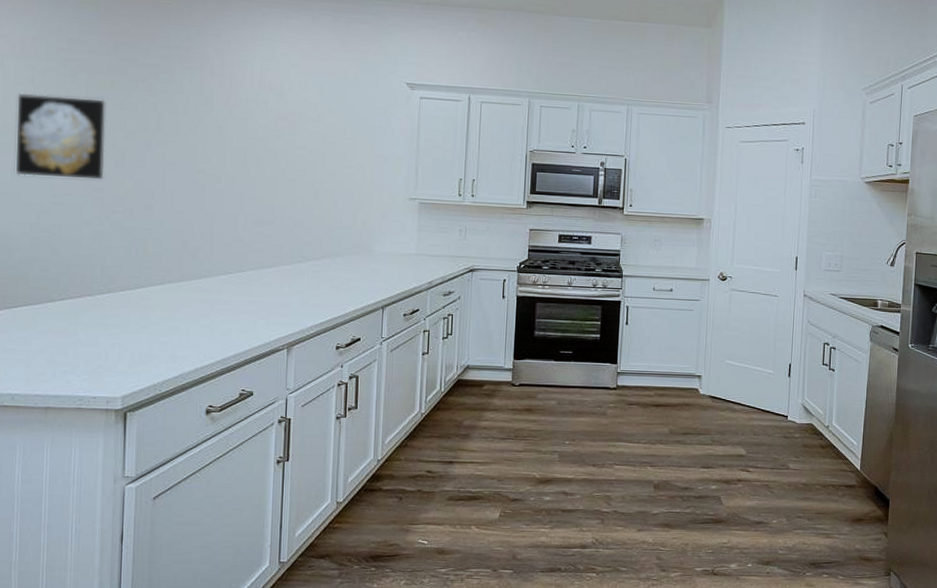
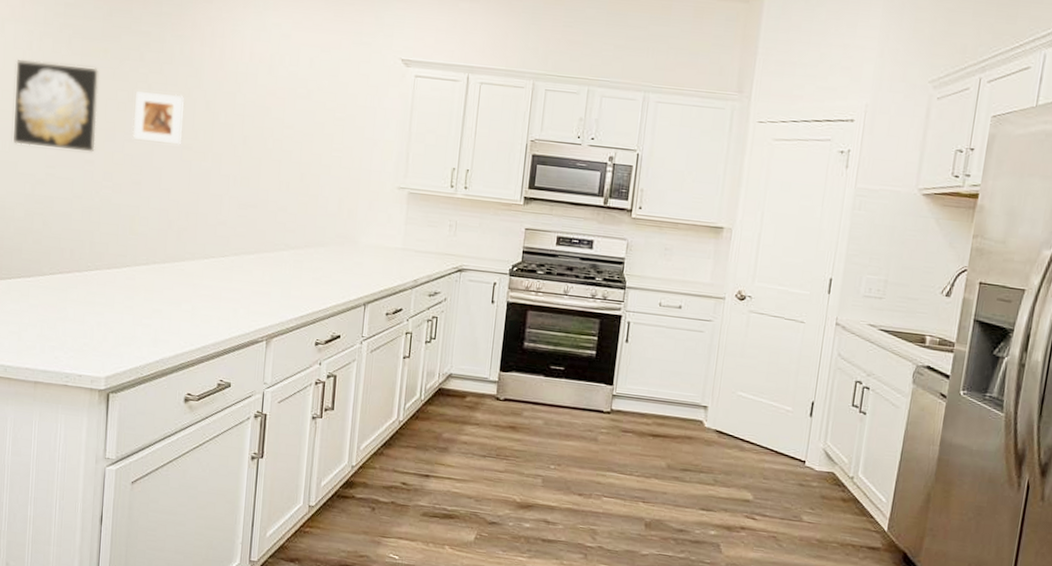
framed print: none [143,120,195,169] -> present [132,91,184,145]

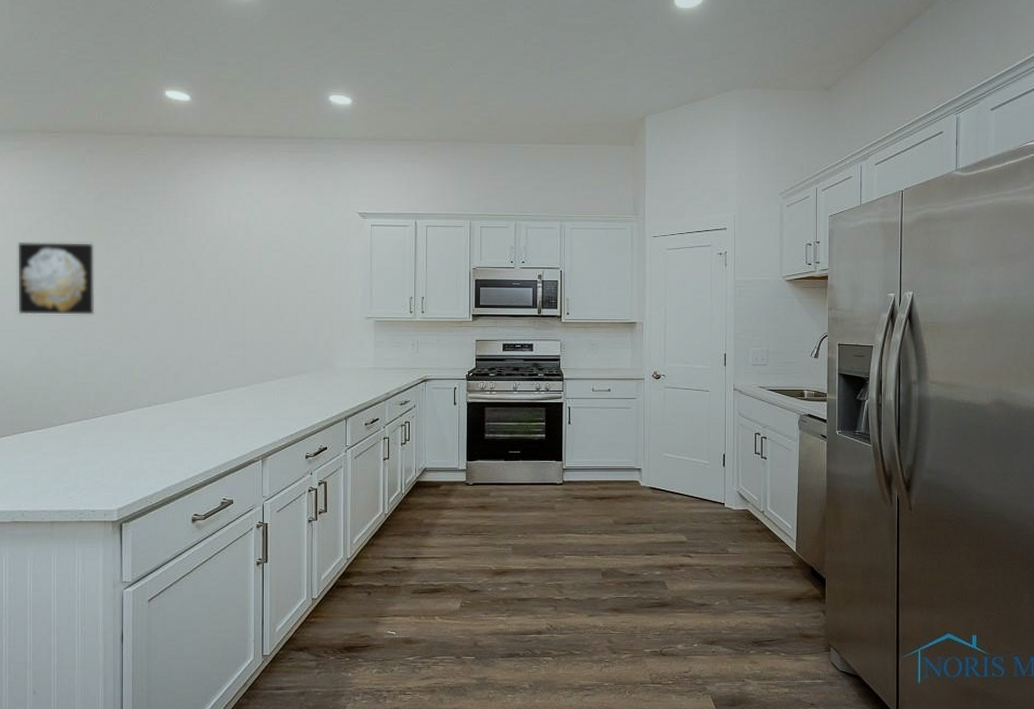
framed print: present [132,91,184,145] -> none [128,259,172,301]

